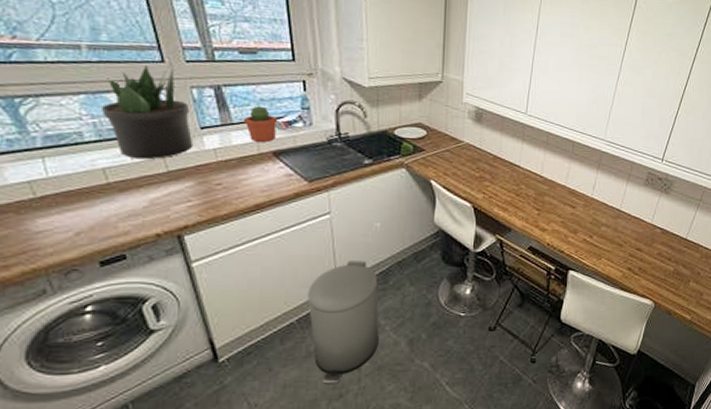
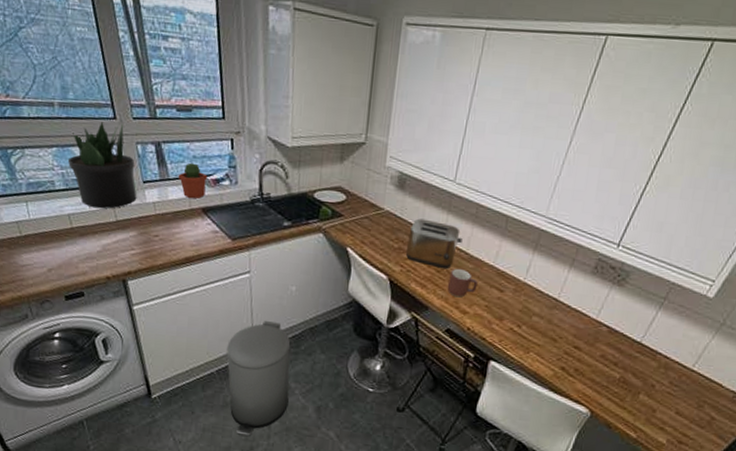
toaster: none [488,148,537,193] -> present [406,218,463,269]
mug: none [526,190,553,217] -> present [447,268,478,298]

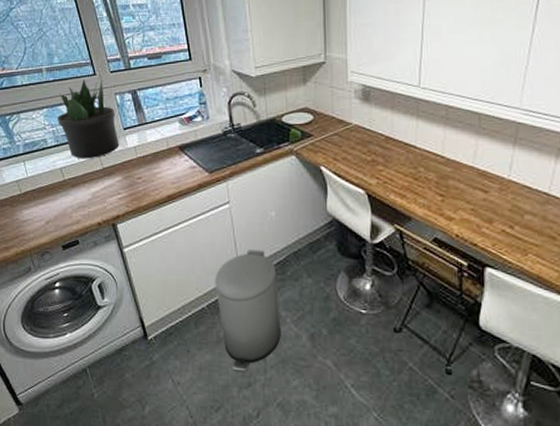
succulent plant: present [178,162,208,199] -> none [154,105,181,138]
toaster: present [406,218,463,269] -> none [380,128,436,176]
mug: present [447,268,478,298] -> none [427,173,459,204]

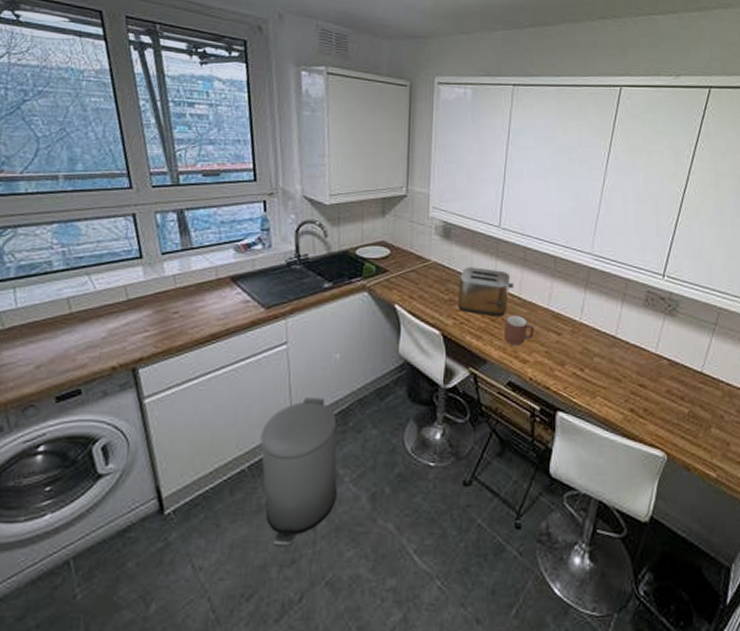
planter: present [57,78,120,158] -> none [70,192,154,287]
toaster: none [380,128,436,176] -> present [458,267,514,317]
mug: none [427,173,459,204] -> present [503,314,534,346]

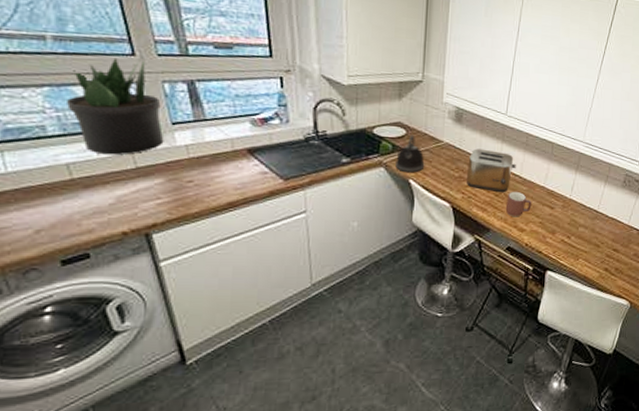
planter: none [70,192,154,287] -> present [65,58,164,154]
pedal bin: present [260,398,337,546] -> none [281,261,355,386]
kettle: none [380,254,411,297] -> present [395,134,425,173]

